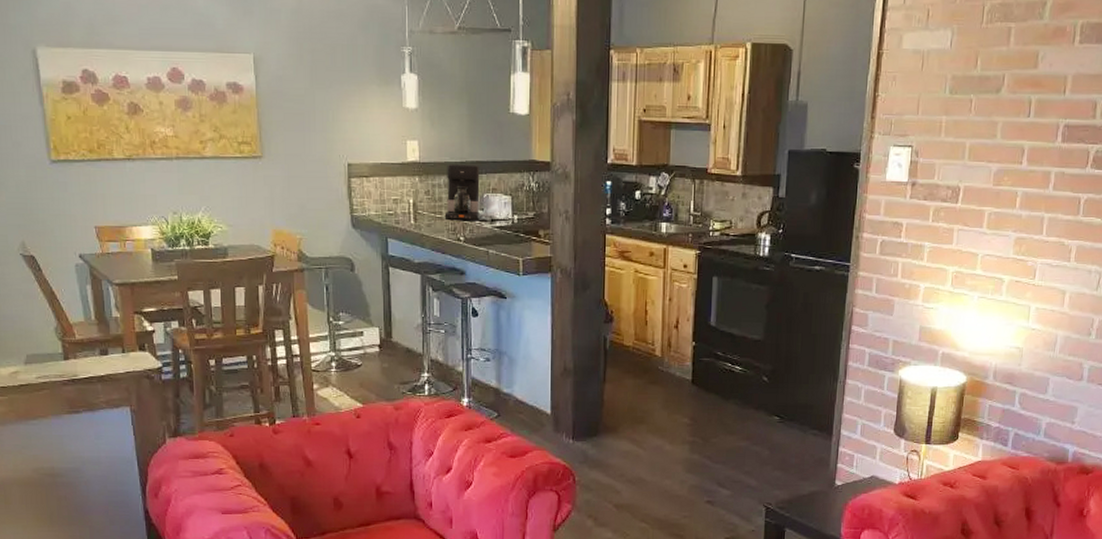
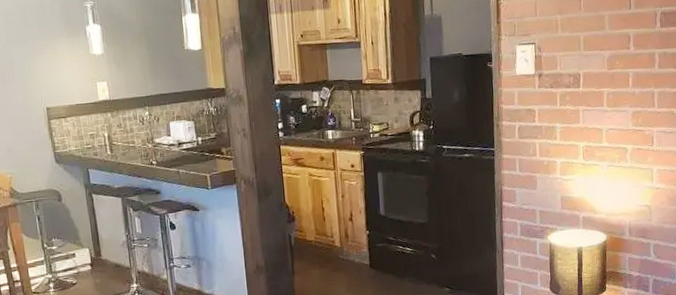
coffee maker: present [444,163,480,221] -> none [134,97,168,147]

